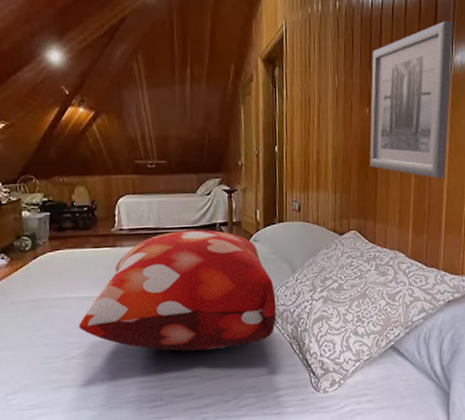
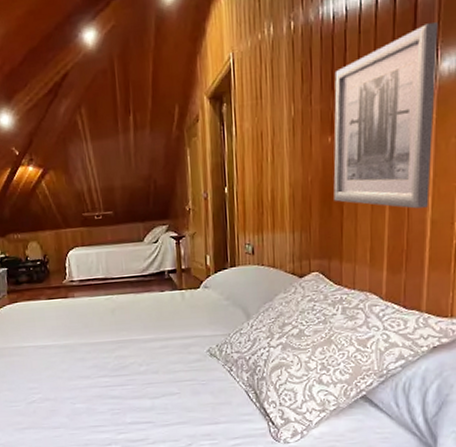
decorative pillow: present [79,230,277,352] -> none [37,278,231,398]

